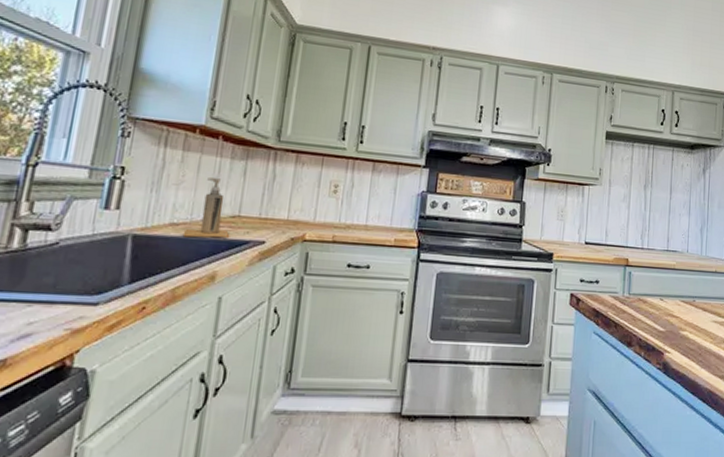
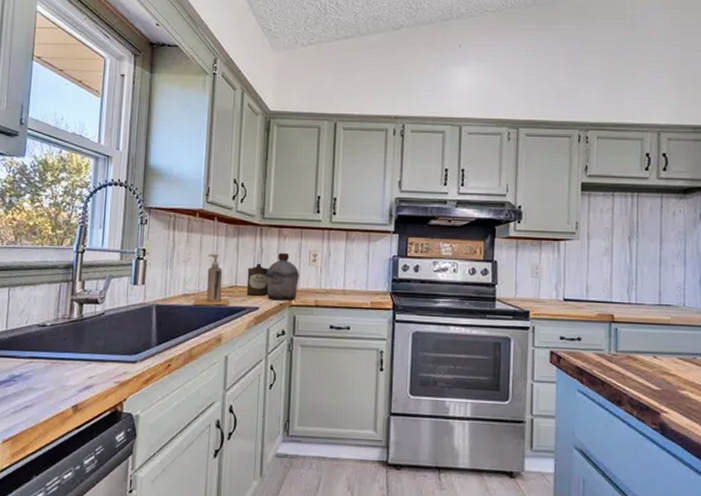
canister: none [251,191,280,229] -> present [246,263,269,296]
canister: none [276,180,318,235] -> present [265,252,300,301]

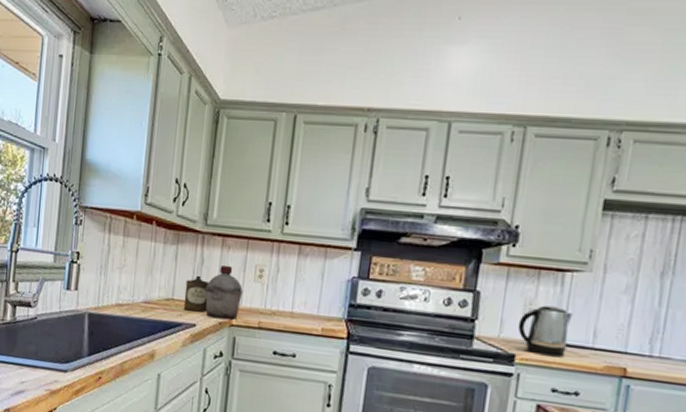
soap dispenser: present [193,253,229,306] -> none [126,261,164,320]
kettle: none [529,269,569,311] -> present [517,305,573,358]

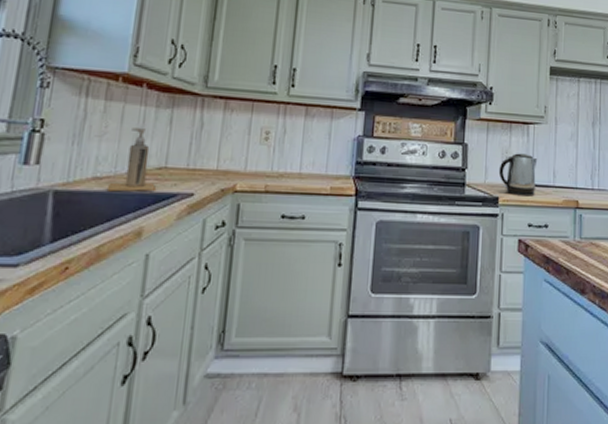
soap dispenser: none [126,261,164,320] -> present [106,127,155,192]
canister: present [183,275,208,313] -> none [179,140,209,180]
canister: present [205,264,244,320] -> none [204,128,249,186]

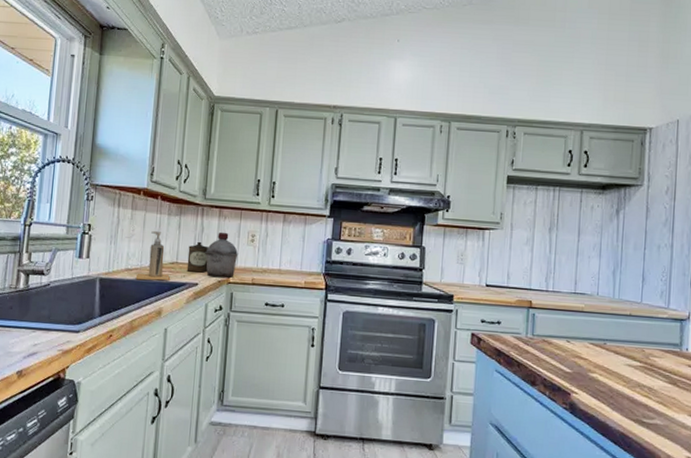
canister: none [179,140,209,180] -> present [186,241,208,273]
canister: none [204,128,249,186] -> present [205,232,239,278]
kettle: present [498,153,538,197] -> none [454,256,492,296]

